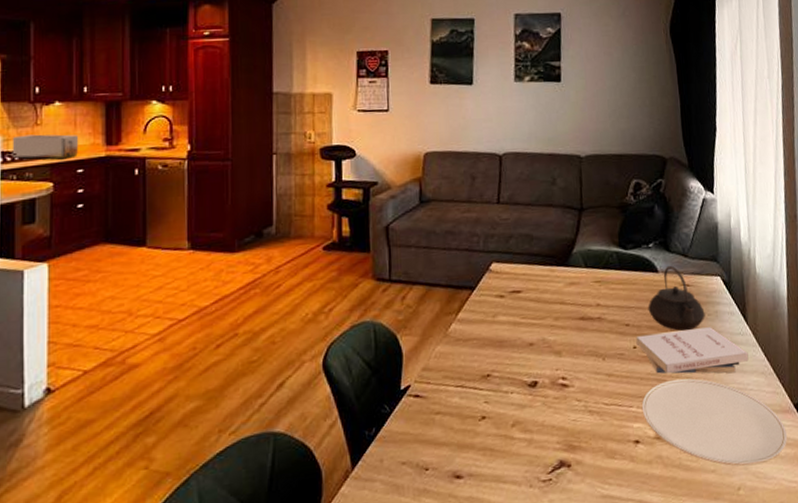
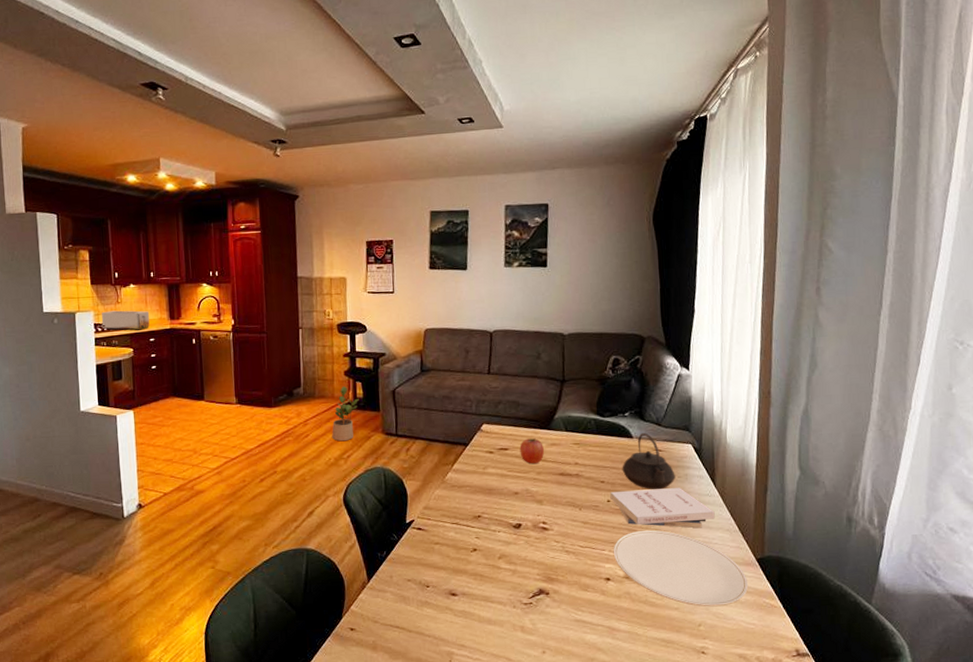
potted plant: none [310,222,345,292] -> present [332,386,359,442]
fruit: none [534,276,562,309] -> present [519,437,544,465]

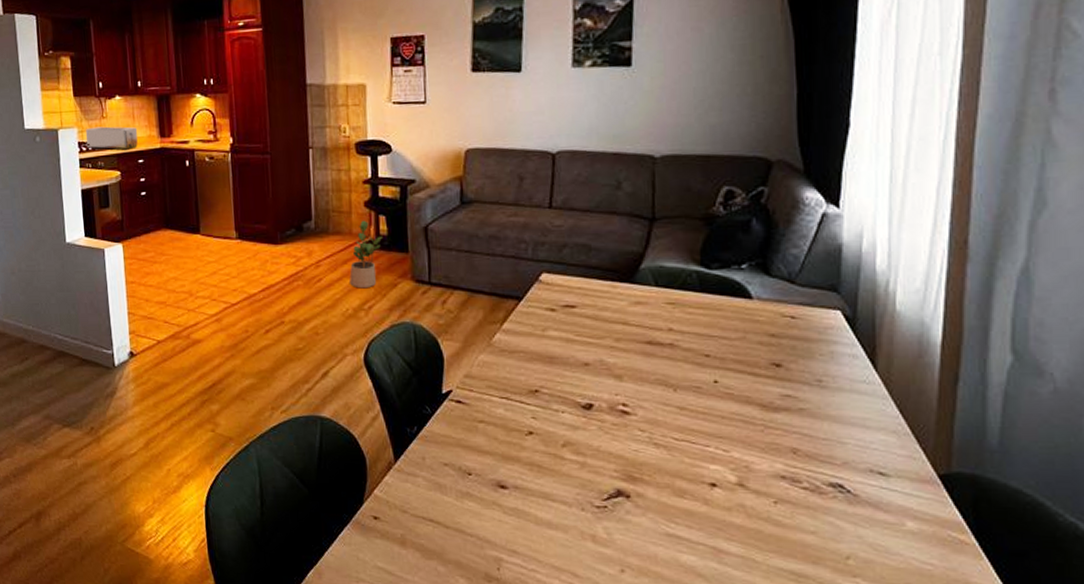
fruit: present [519,437,544,465] -> none [591,292,625,328]
books: present [610,488,715,529] -> none [718,369,875,427]
plate: present [613,530,749,607] -> none [721,423,925,536]
teapot: present [622,432,676,490] -> none [735,292,815,371]

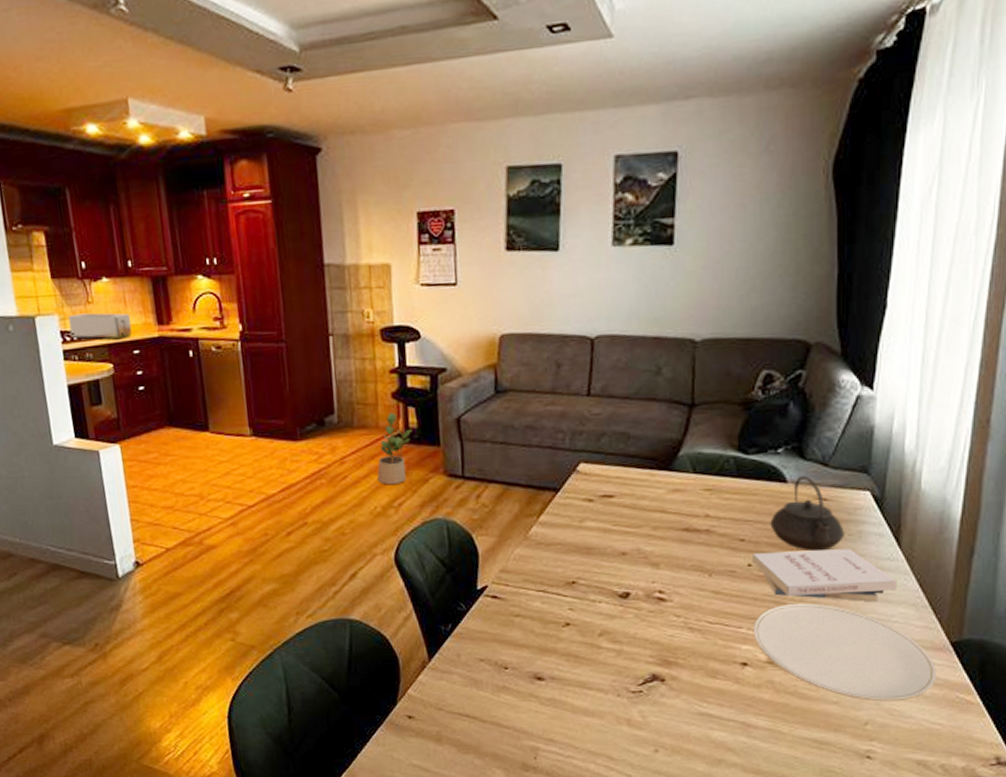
books: none [718,369,875,427] -> present [752,549,897,602]
plate: none [721,423,925,536] -> present [753,603,937,702]
teapot: none [735,292,815,371] -> present [770,475,844,552]

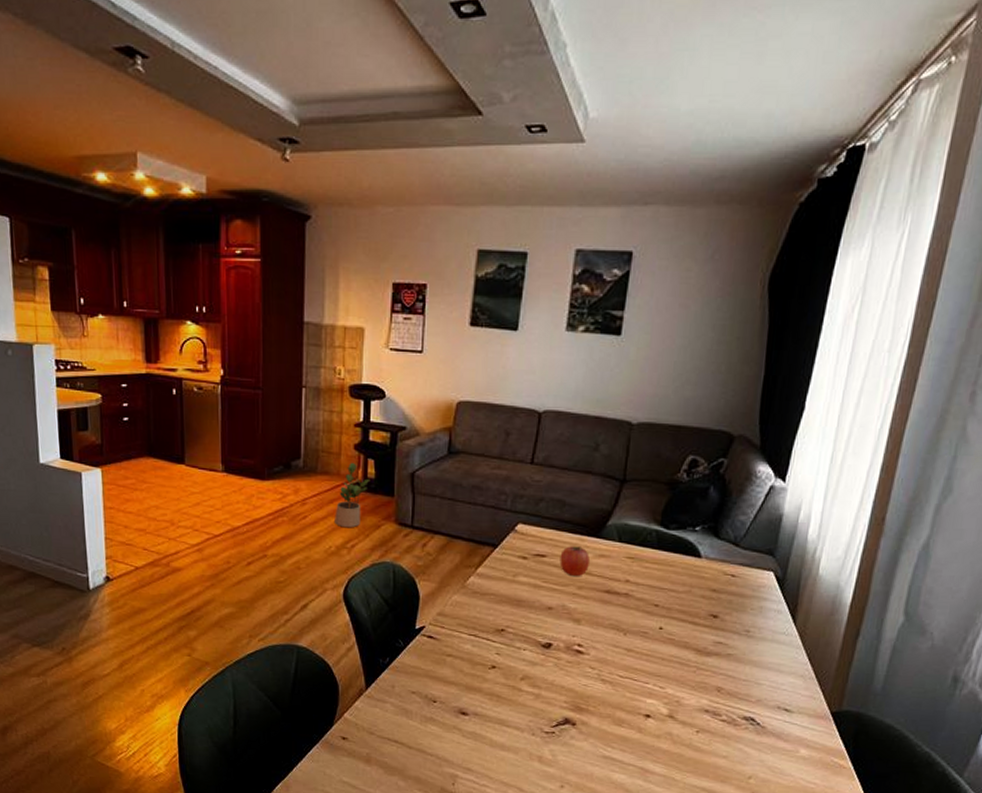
toaster: present [68,313,132,340] -> none [63,345,121,373]
fruit: none [629,481,663,517] -> present [559,545,590,577]
books: present [752,549,897,602] -> none [663,617,789,671]
plate: present [753,603,937,702] -> none [658,666,817,761]
teapot: present [770,475,844,552] -> none [682,552,748,622]

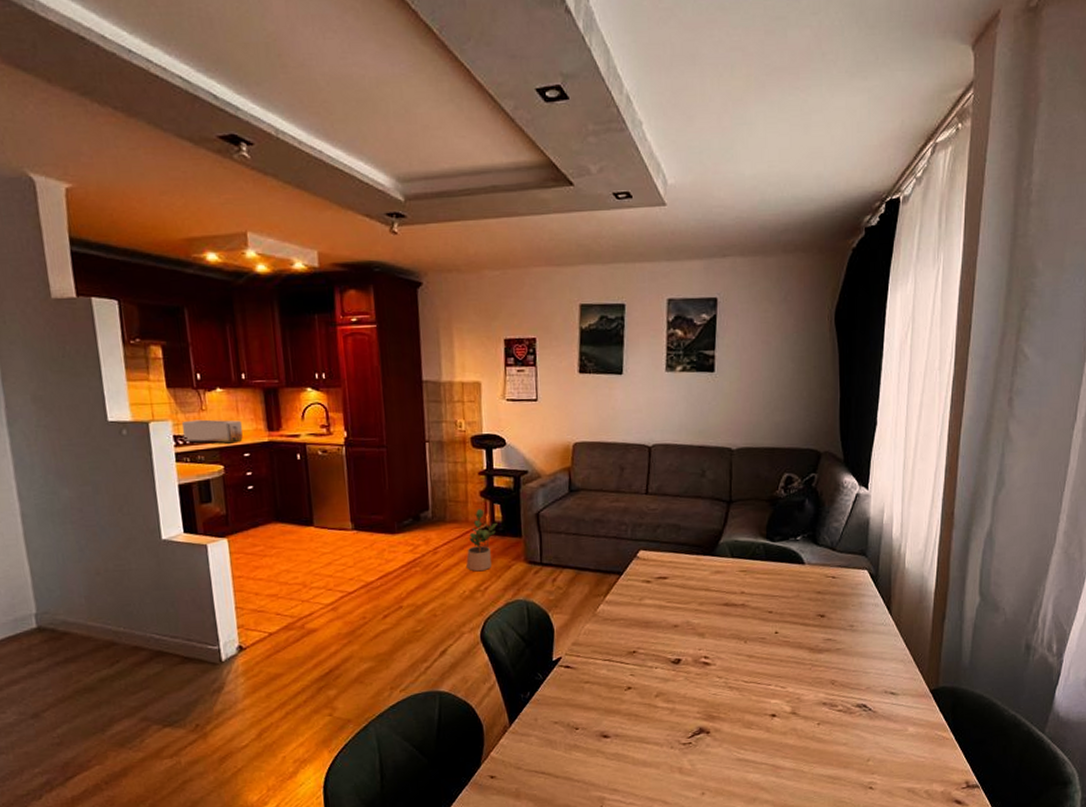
toaster: none [63,345,121,373] -> present [182,419,243,444]
fruit: present [559,545,590,577] -> none [680,564,707,594]

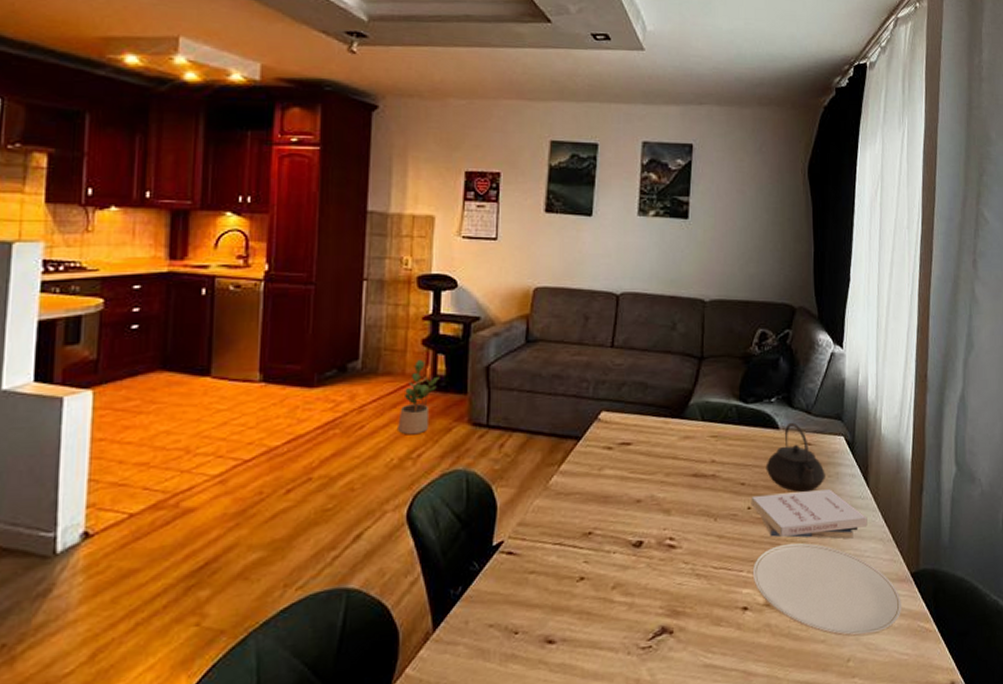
toaster: present [182,419,243,444] -> none [55,242,136,273]
books: none [778,617,889,660] -> present [751,489,868,539]
plate: none [780,662,921,742] -> present [752,543,902,637]
teapot: none [792,558,849,620] -> present [765,422,825,493]

